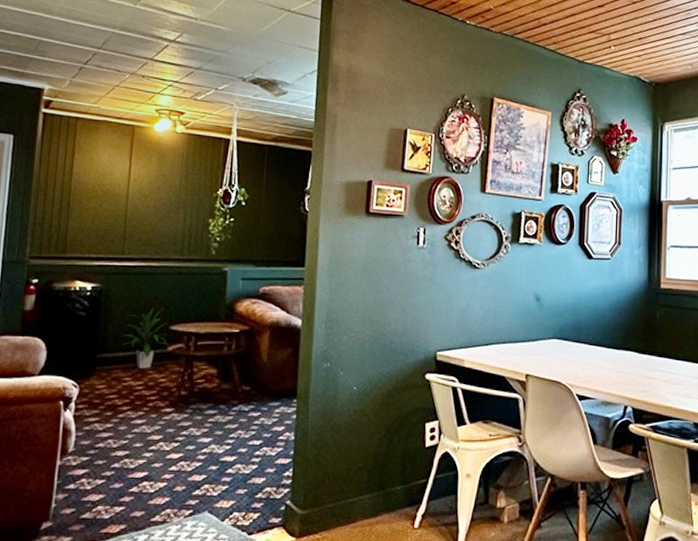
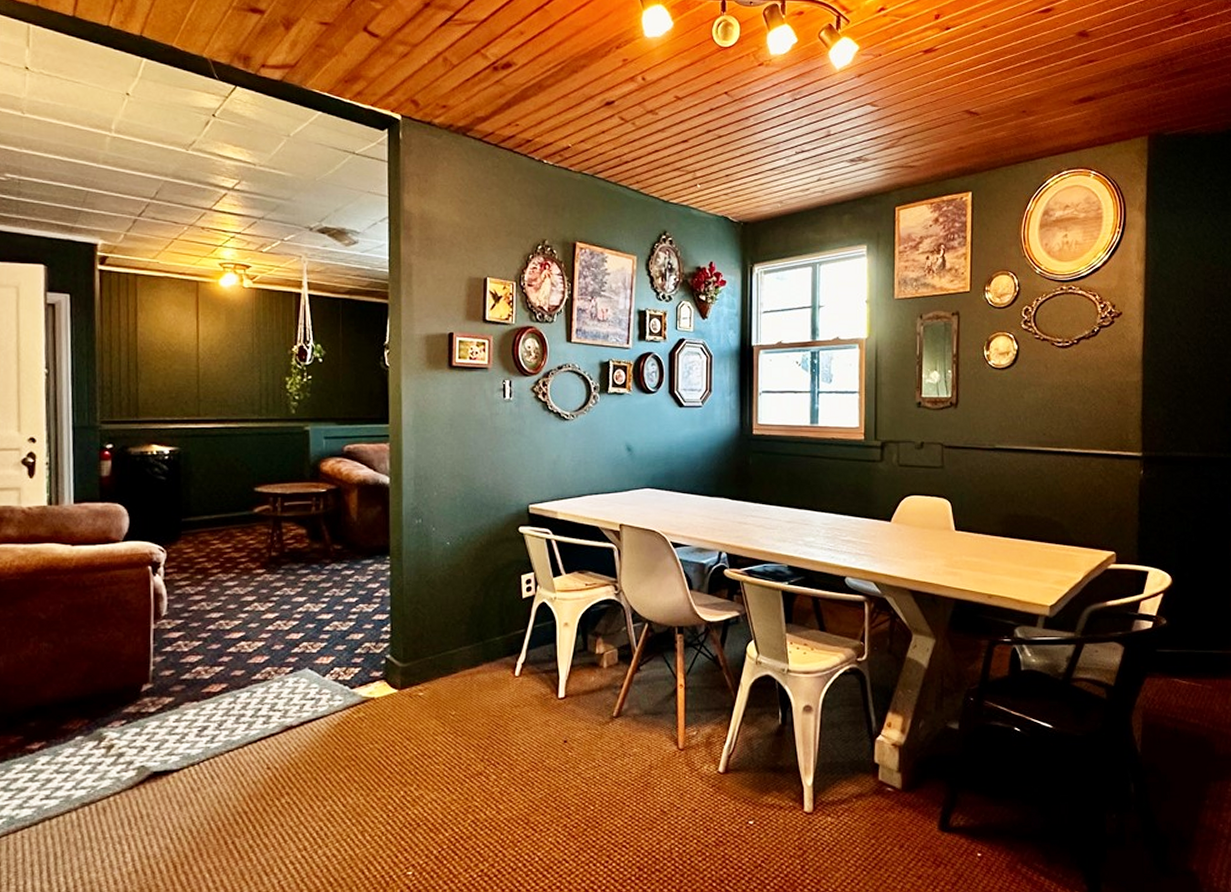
indoor plant: present [119,307,169,369] -> none [202,469,255,531]

